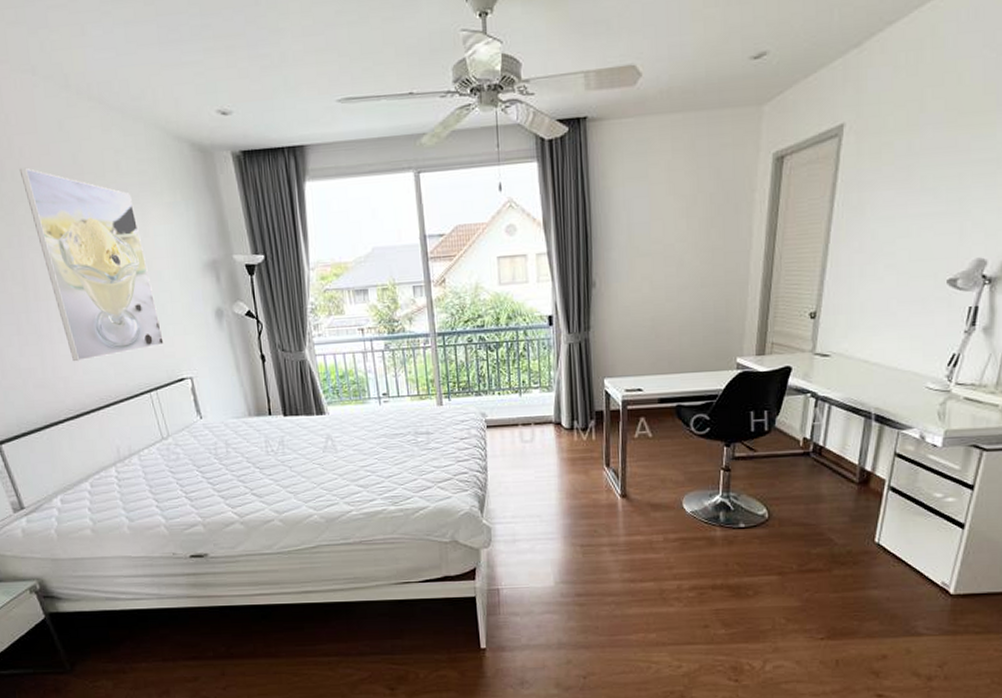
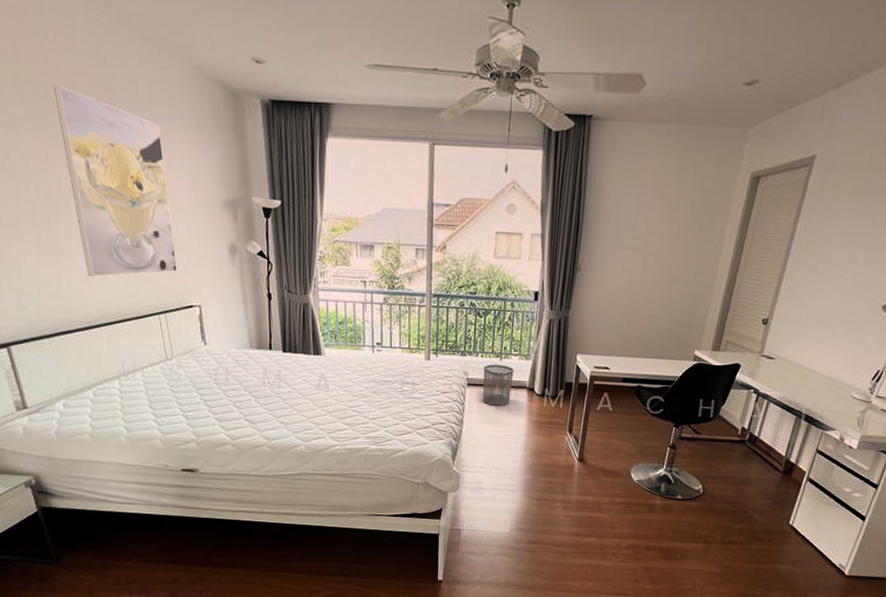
waste bin: none [502,400,537,447] -> present [482,364,514,406]

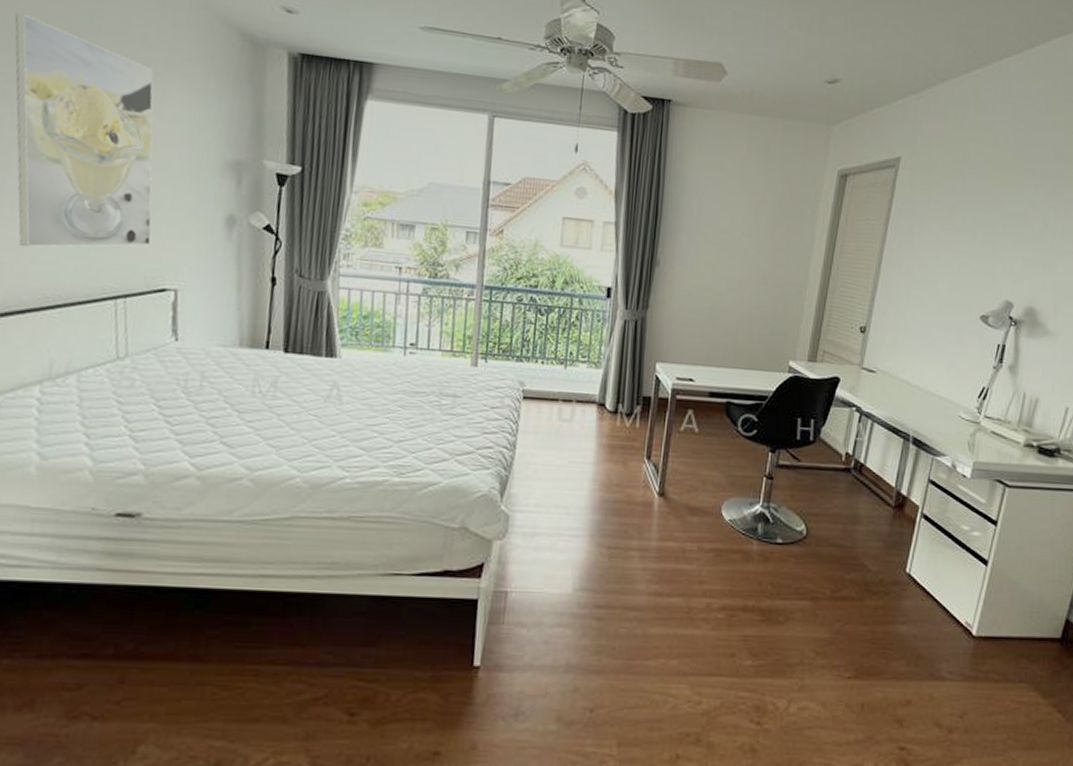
waste bin: present [482,364,514,406] -> none [541,372,581,425]

